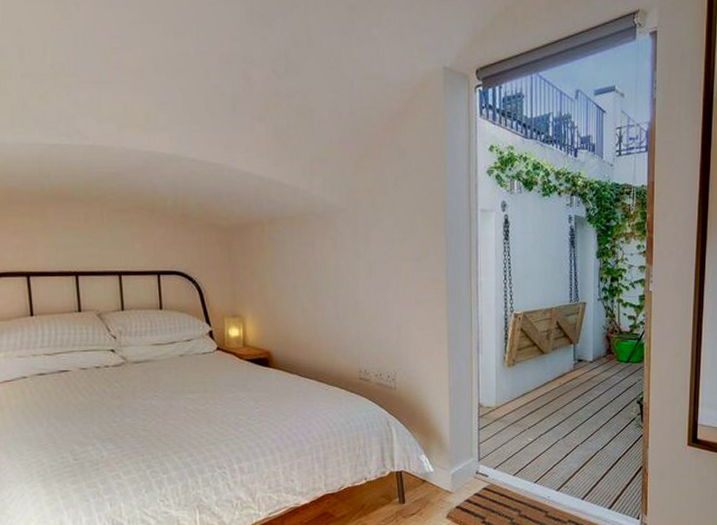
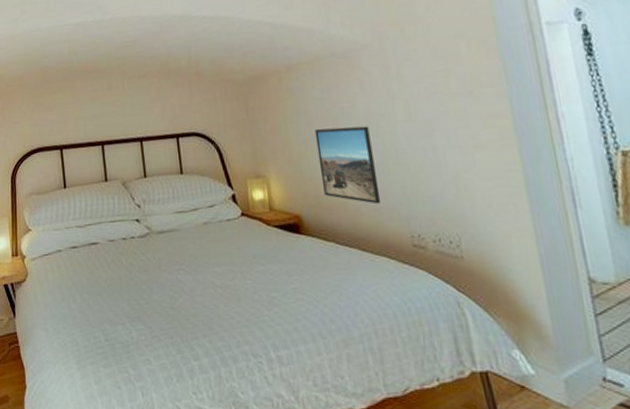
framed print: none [290,277,339,345] -> present [314,126,381,205]

